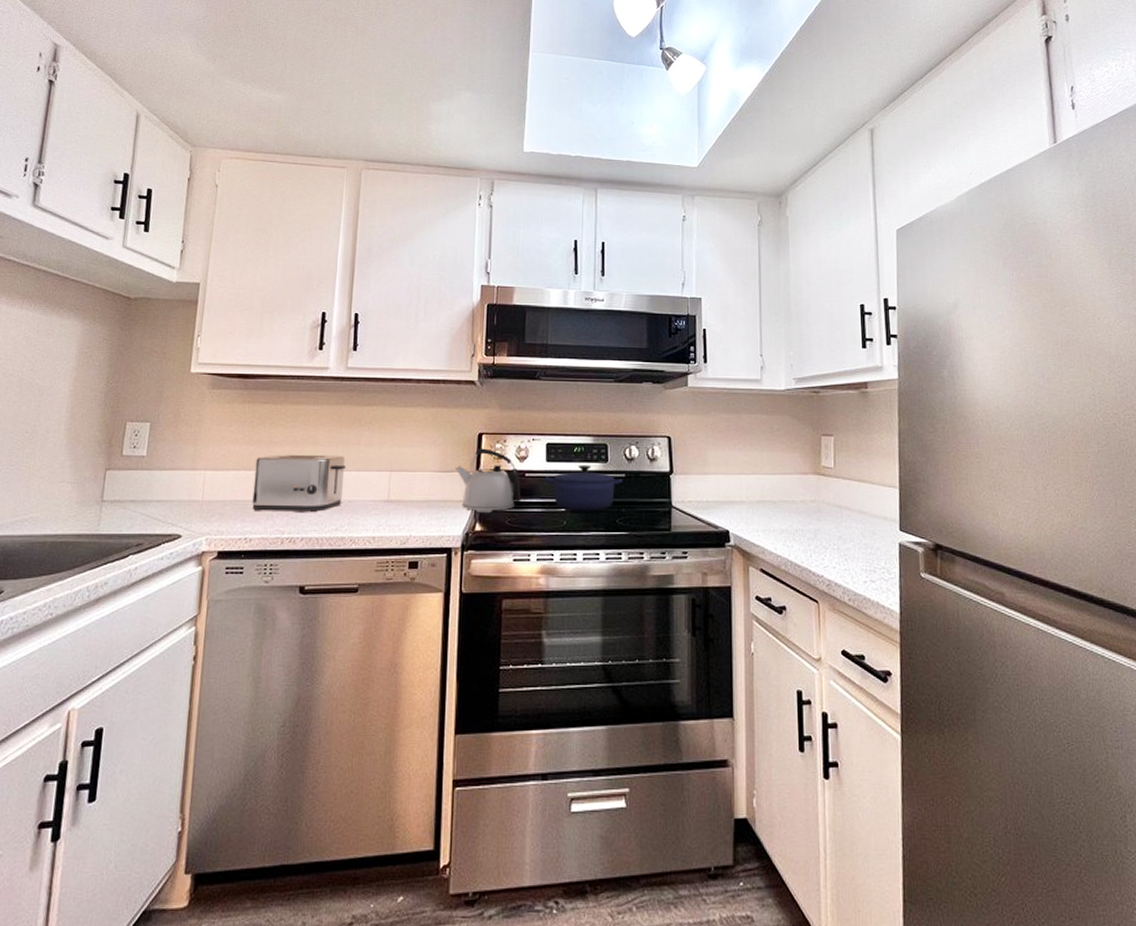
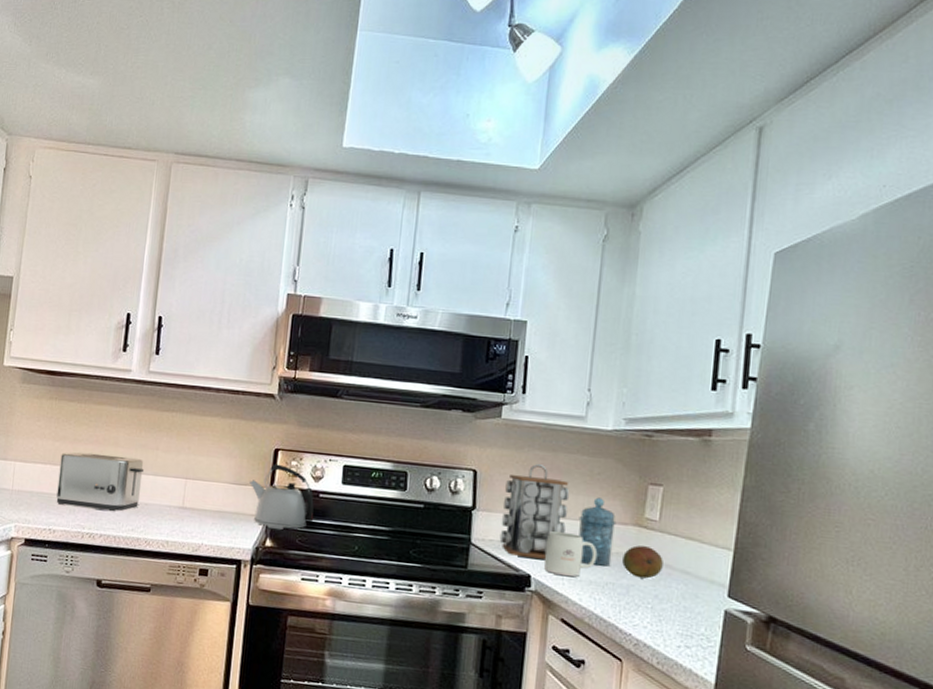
cooking pot: present [544,464,623,514] -> none [338,490,421,541]
spice rack: none [697,426,756,515] -> present [499,464,570,561]
mug: none [739,486,786,528] -> present [543,530,598,578]
canister: none [765,451,798,515] -> present [579,497,617,567]
fruit: none [807,492,842,522] -> present [622,545,663,579]

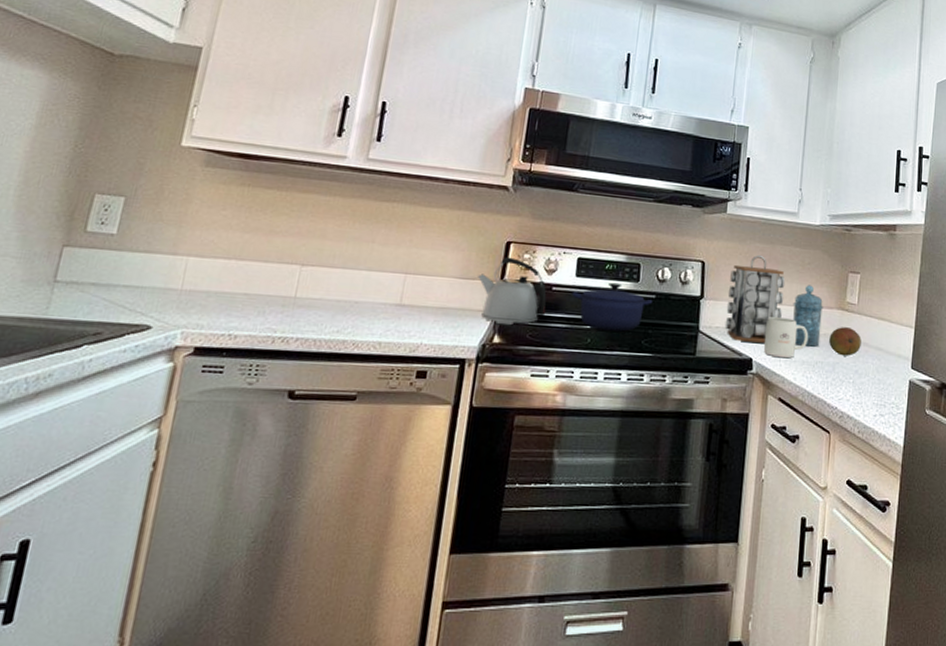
toaster: present [56,452,145,512] -> none [240,245,357,312]
cooking pot: none [338,490,421,541] -> present [571,282,653,333]

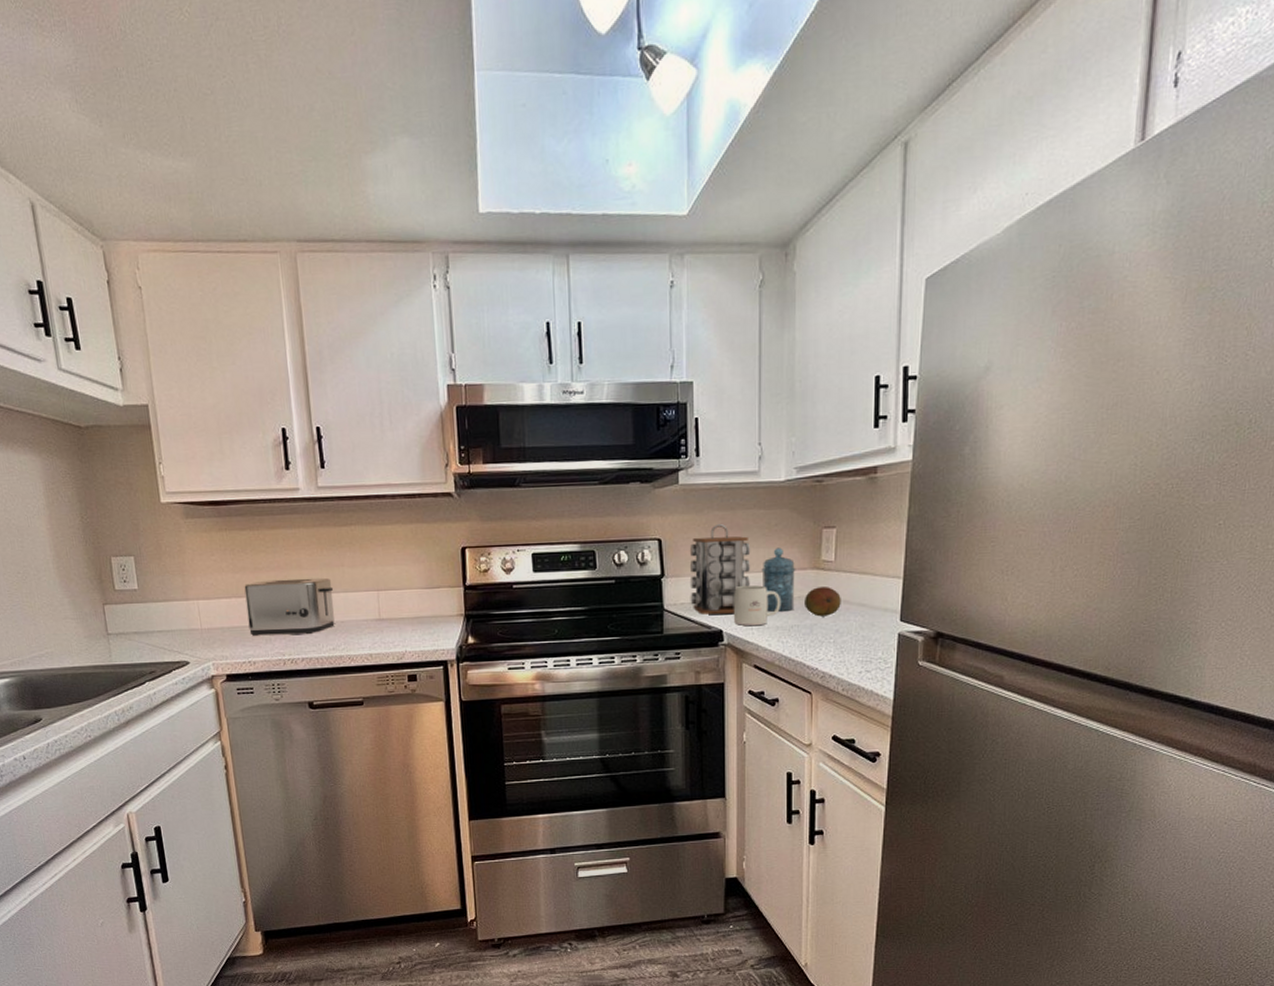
toaster: none [240,245,357,312] -> present [244,577,335,636]
kettle: present [476,257,547,326] -> none [441,562,511,627]
cooking pot: present [571,282,653,333] -> none [532,572,613,621]

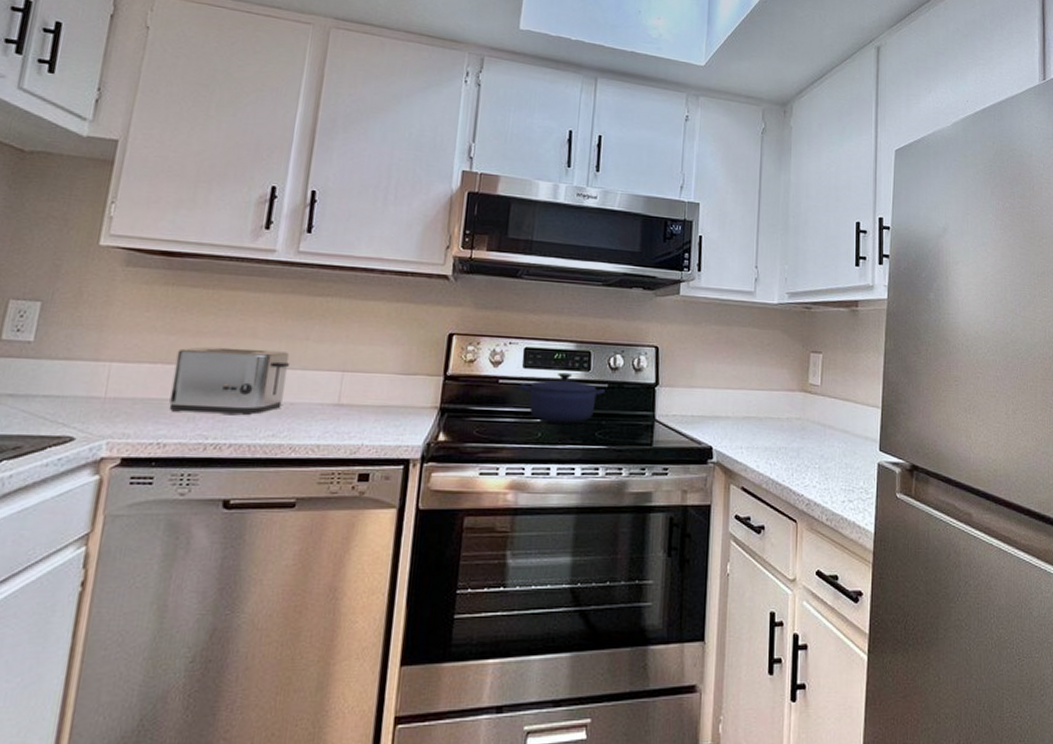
cooking pot: none [532,572,613,621] -> present [519,372,606,425]
spice rack: present [689,524,751,616] -> none [682,338,744,431]
mug: present [733,585,782,627] -> none [723,401,771,445]
canister: present [761,547,796,612] -> none [753,367,785,432]
fruit: present [805,587,841,617] -> none [792,410,826,441]

